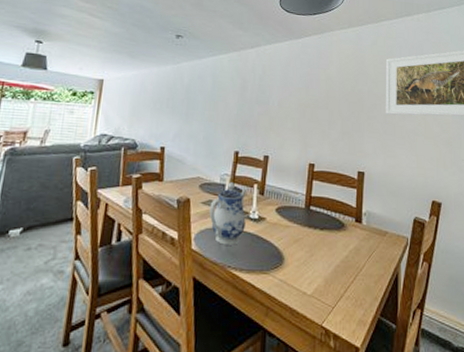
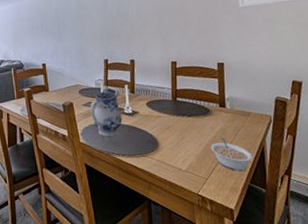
legume: none [341,258,386,300] -> present [210,137,253,171]

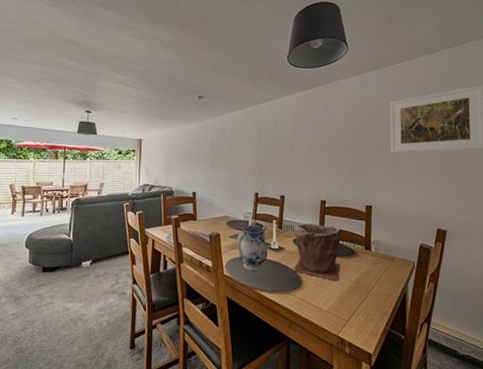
plant pot: none [145,85,196,140] -> present [293,223,342,280]
legume: present [210,137,253,171] -> none [353,280,395,315]

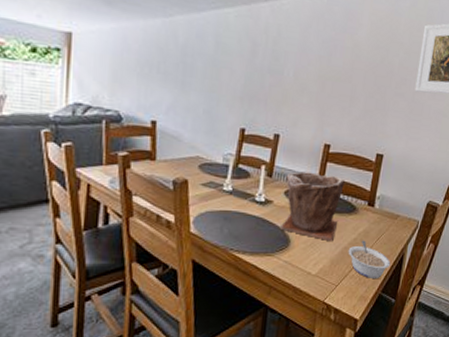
teapot: present [236,219,268,271] -> none [210,163,253,228]
legume: none [353,280,395,315] -> present [348,240,391,278]

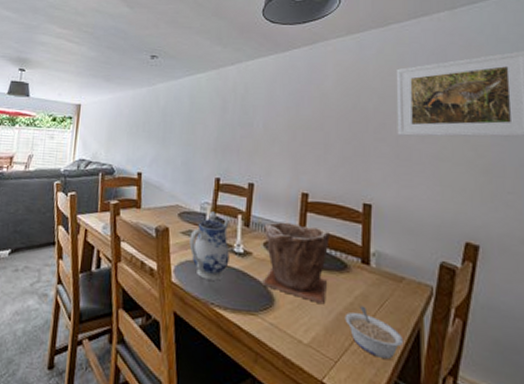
teapot: none [210,163,253,228] -> present [189,211,230,281]

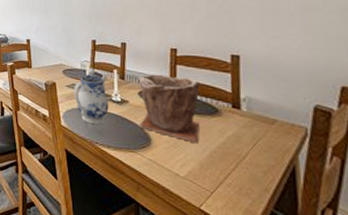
legume: present [345,305,404,359] -> none [218,145,279,192]

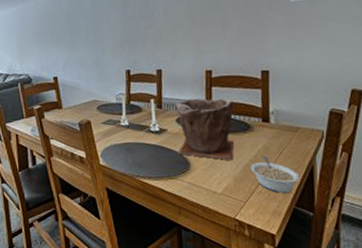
teapot: present [74,68,109,124] -> none [110,100,148,158]
legume: none [218,145,279,192] -> present [250,156,300,193]

